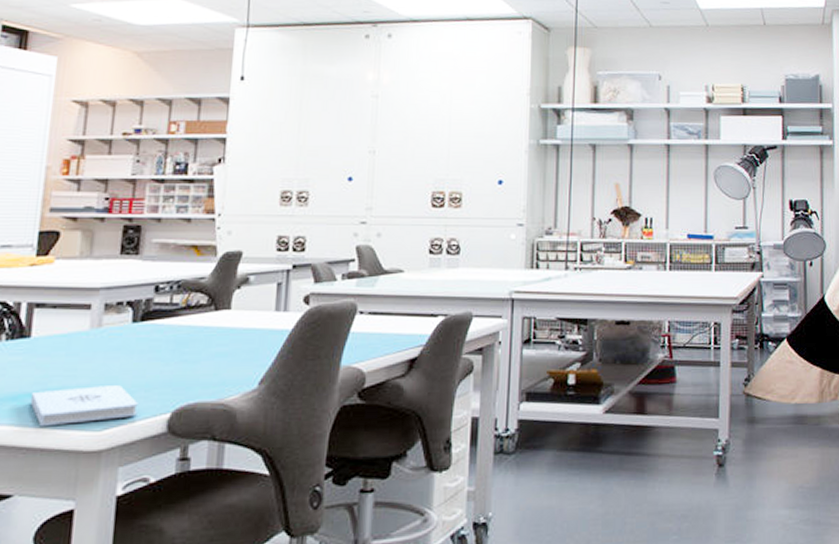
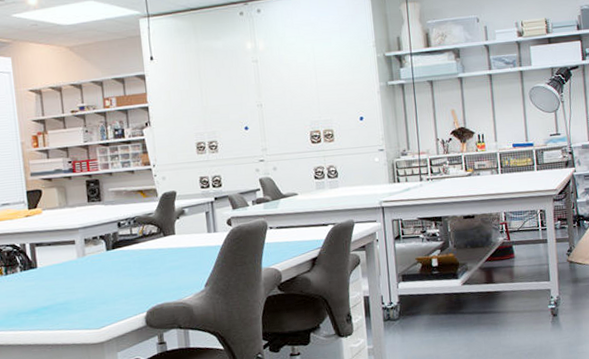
notepad: present [30,385,138,427] -> none [46,296,123,330]

